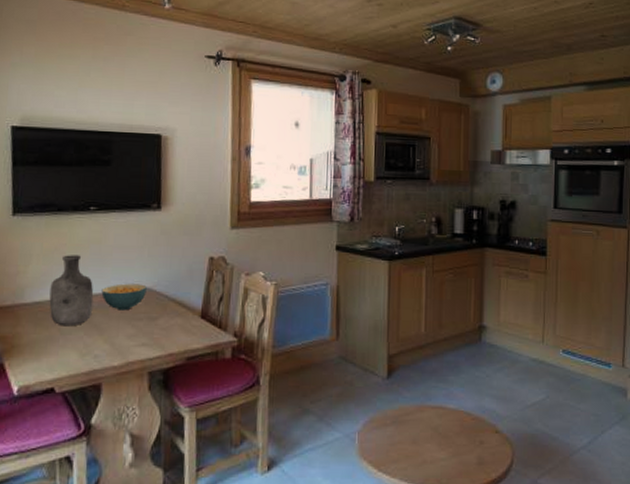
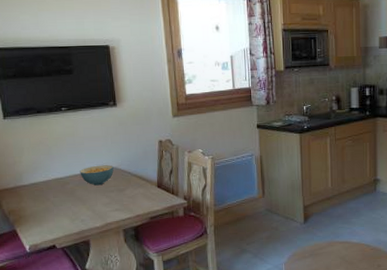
vase: present [49,255,94,327] -> none [41,146,76,200]

